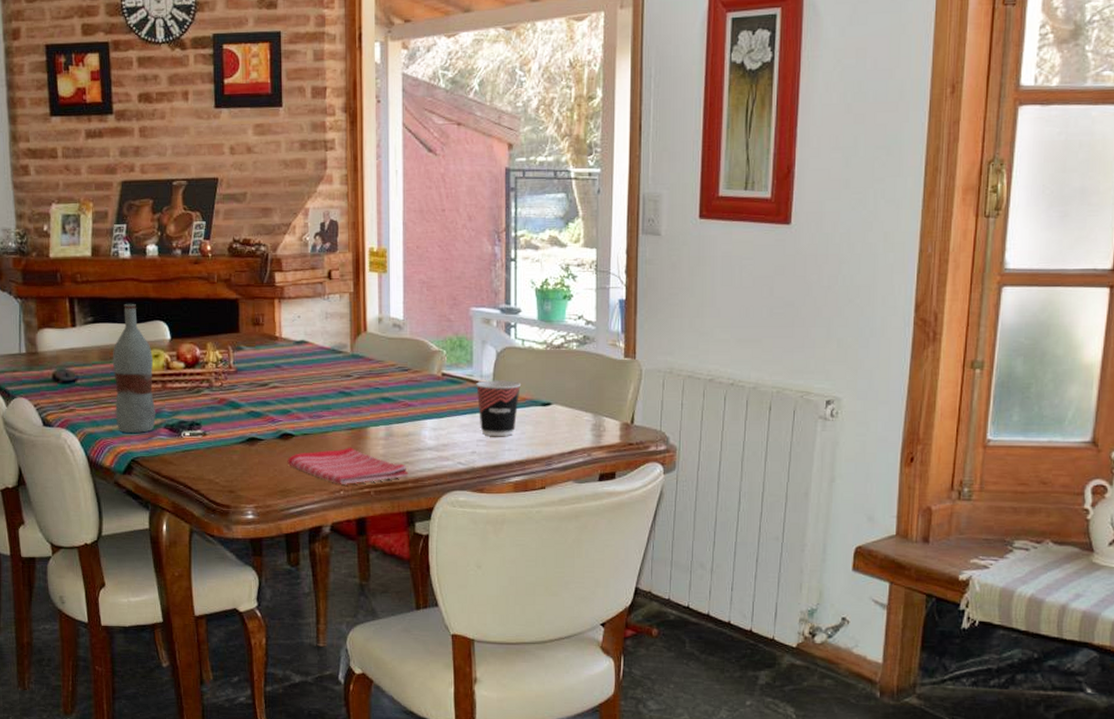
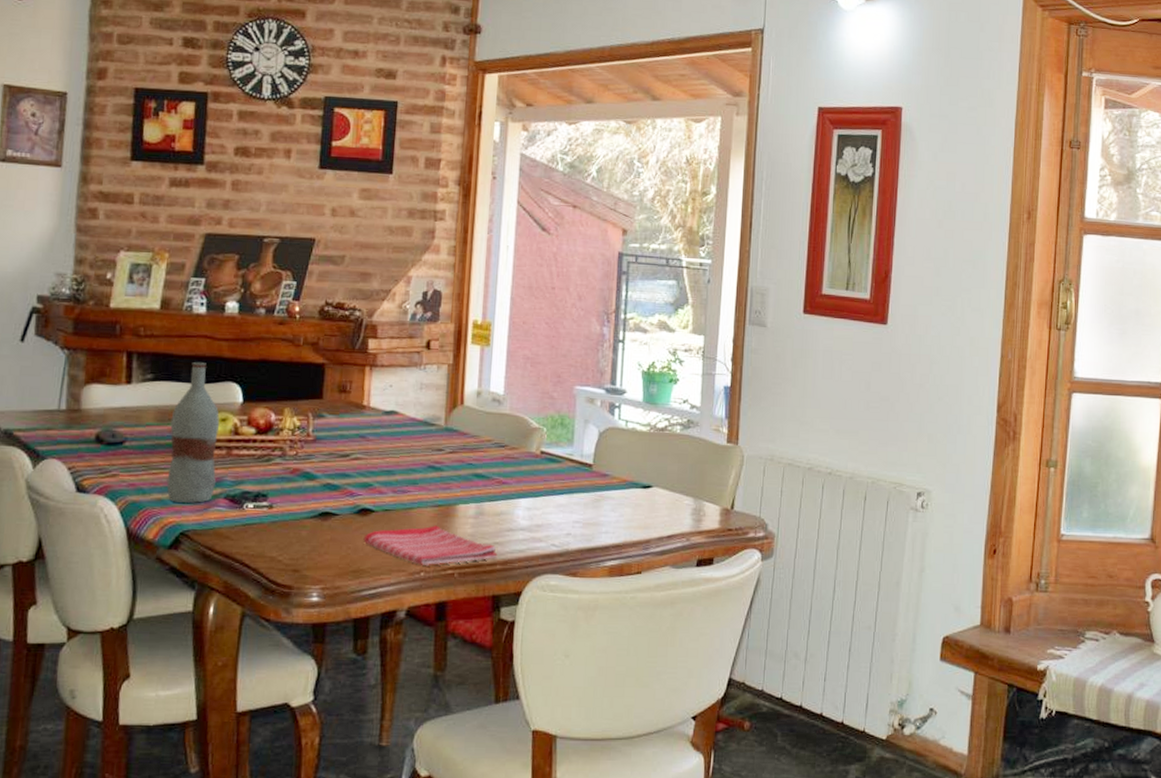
cup: present [476,380,522,437] -> none [576,460,623,519]

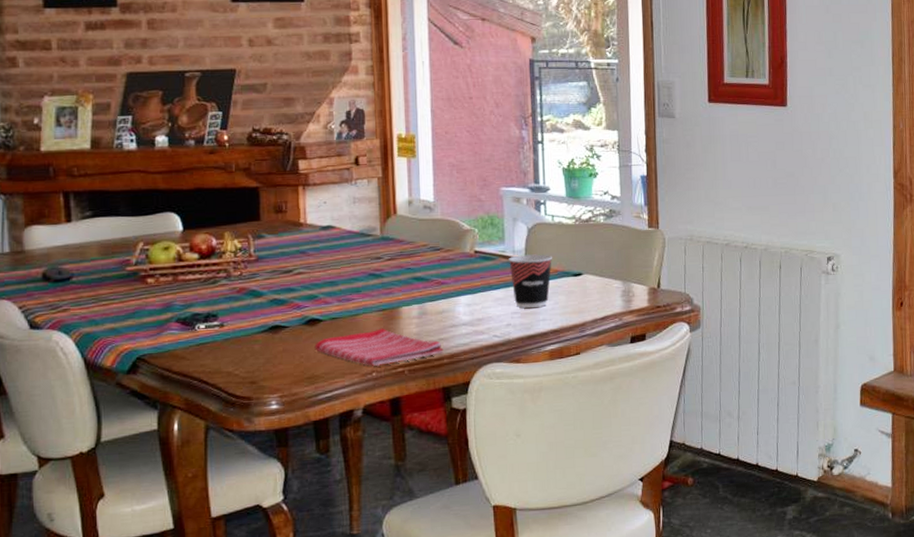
bottle: present [166,362,220,503] -> none [114,196,165,330]
cup: none [576,460,623,519] -> present [509,254,553,309]

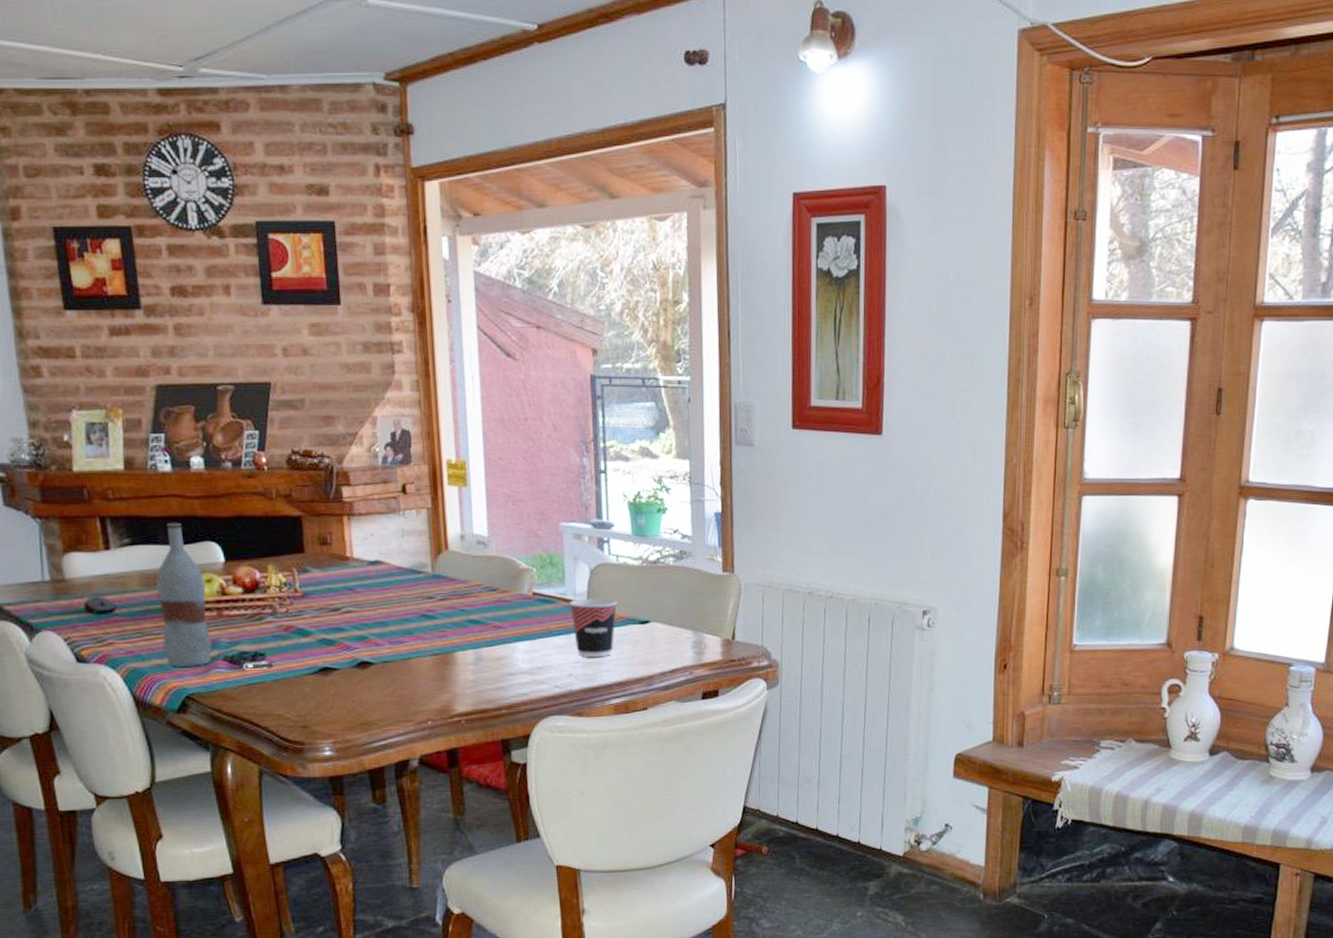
bottle: none [114,196,165,330] -> present [156,523,212,667]
dish towel: present [314,328,444,367] -> none [366,674,502,715]

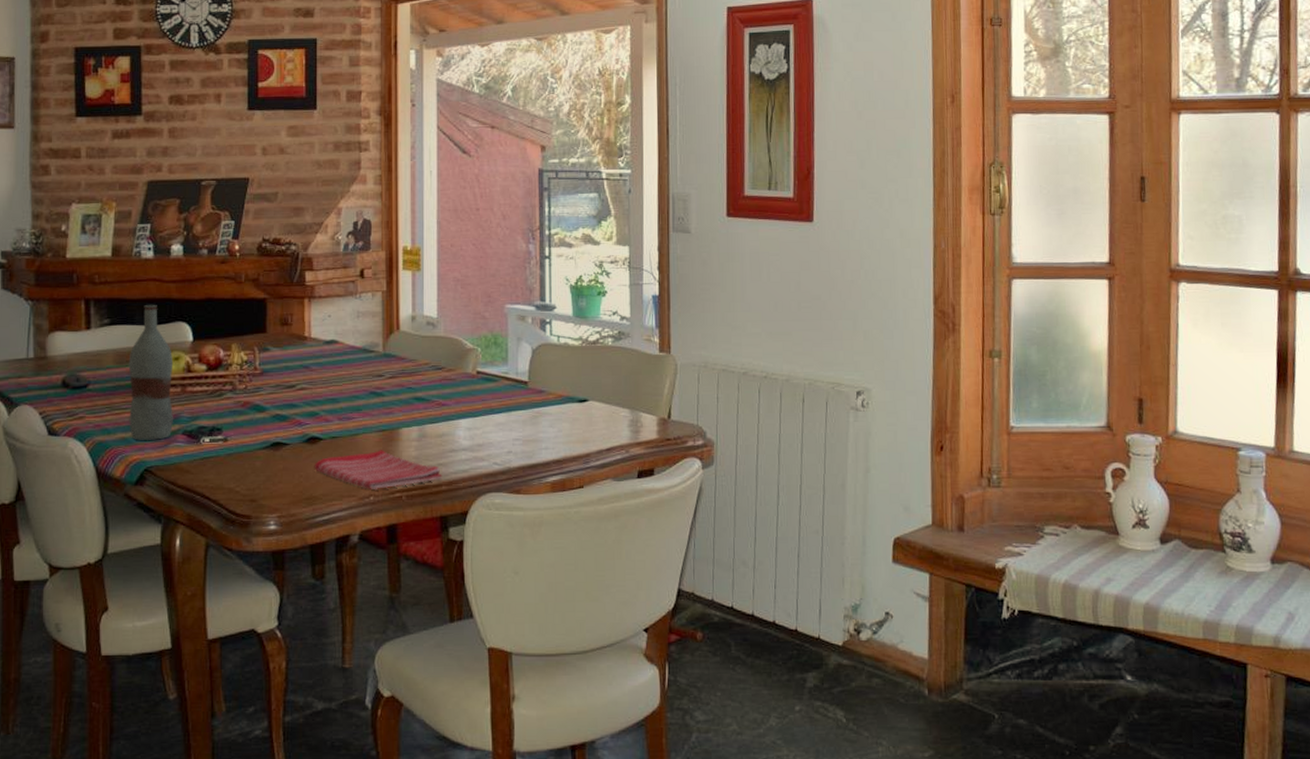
dish towel: none [366,674,502,715] -> present [314,450,442,491]
cup: present [570,598,618,658] -> none [512,377,558,436]

